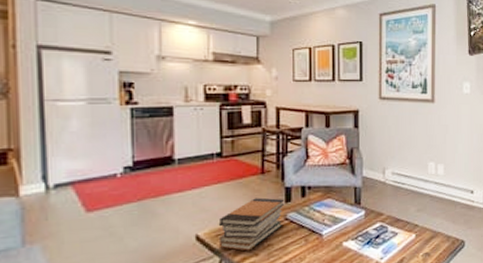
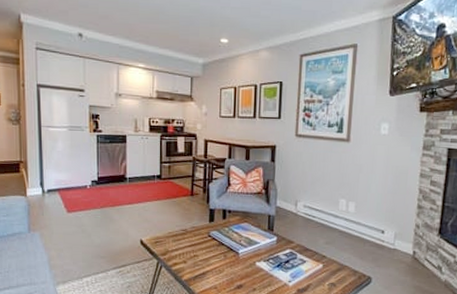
book stack: present [218,197,285,251] -> none [157,215,209,258]

